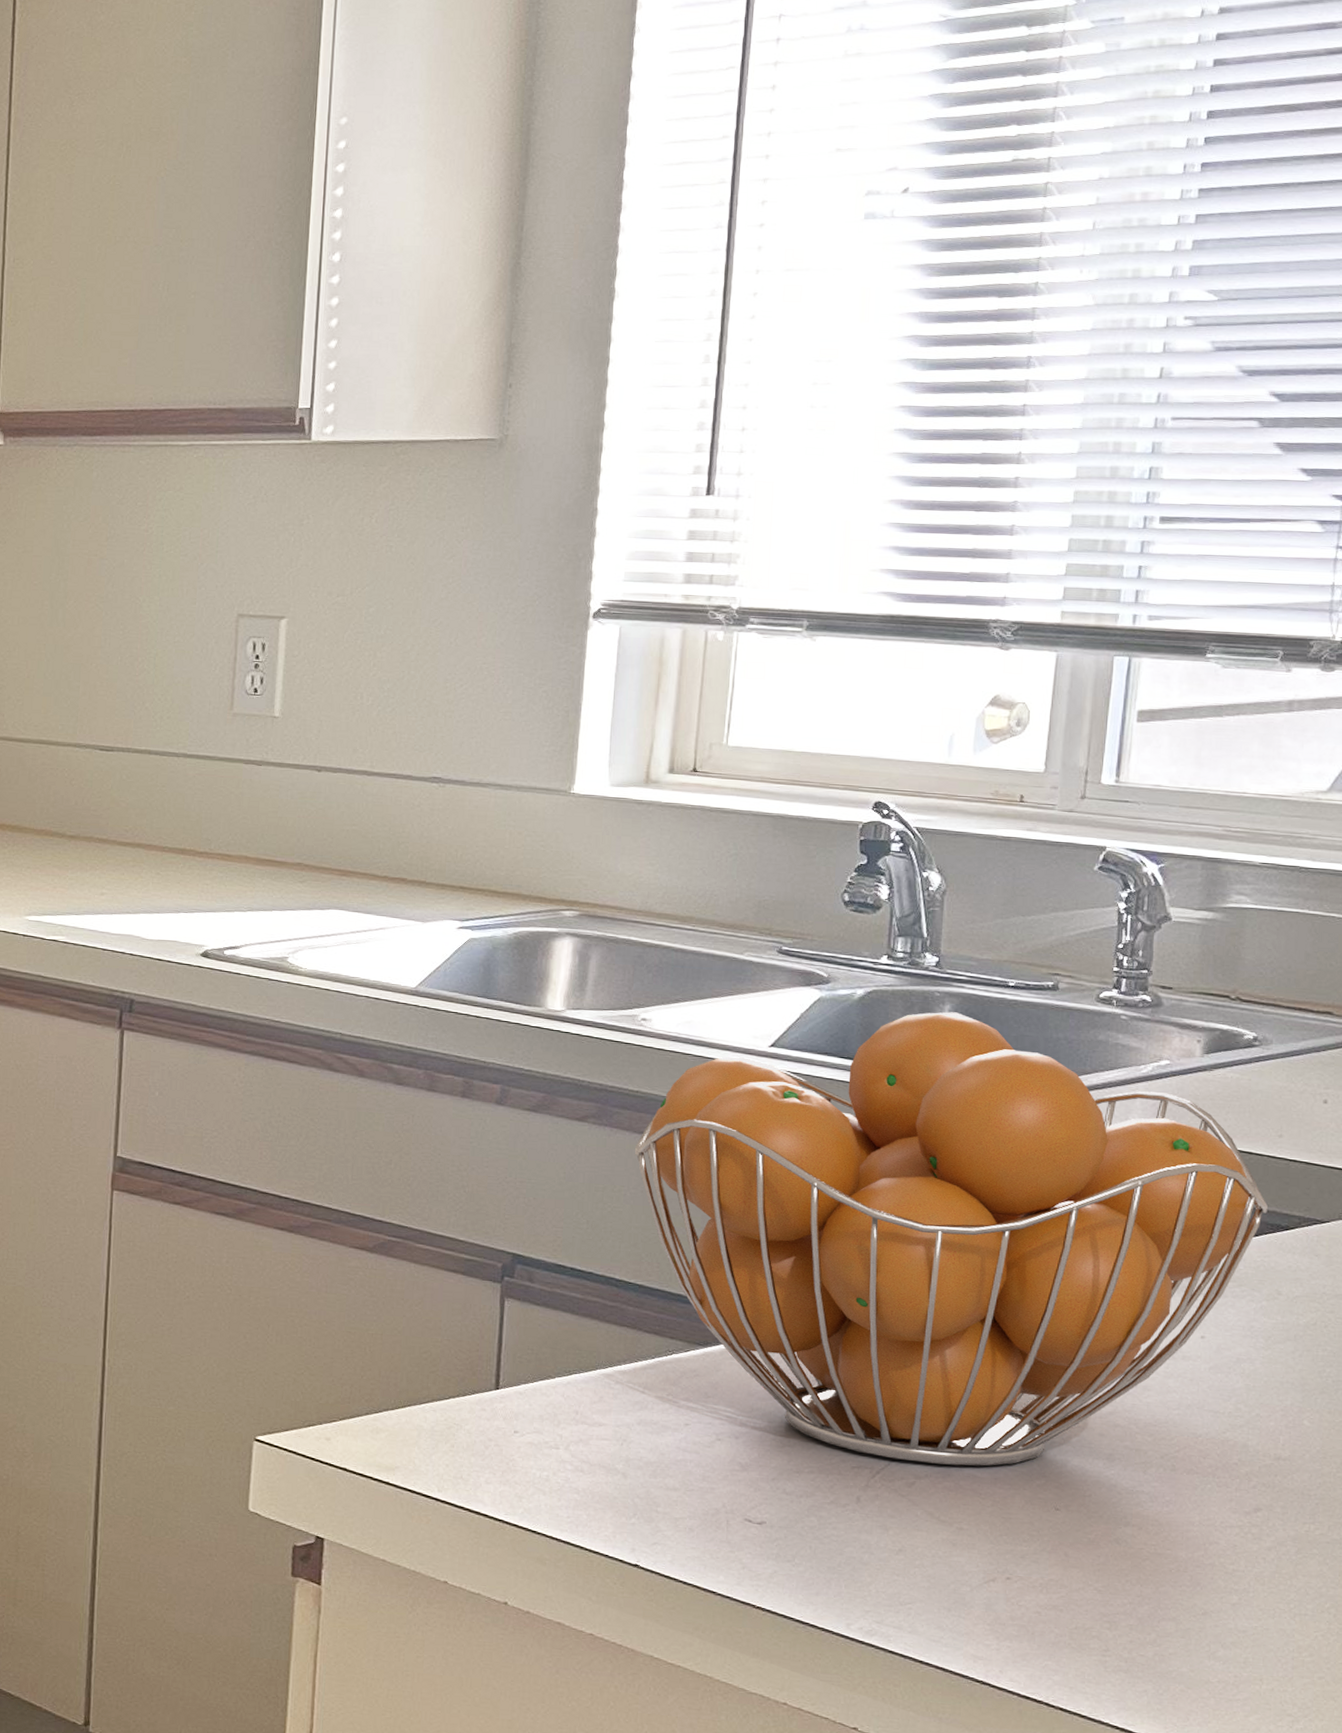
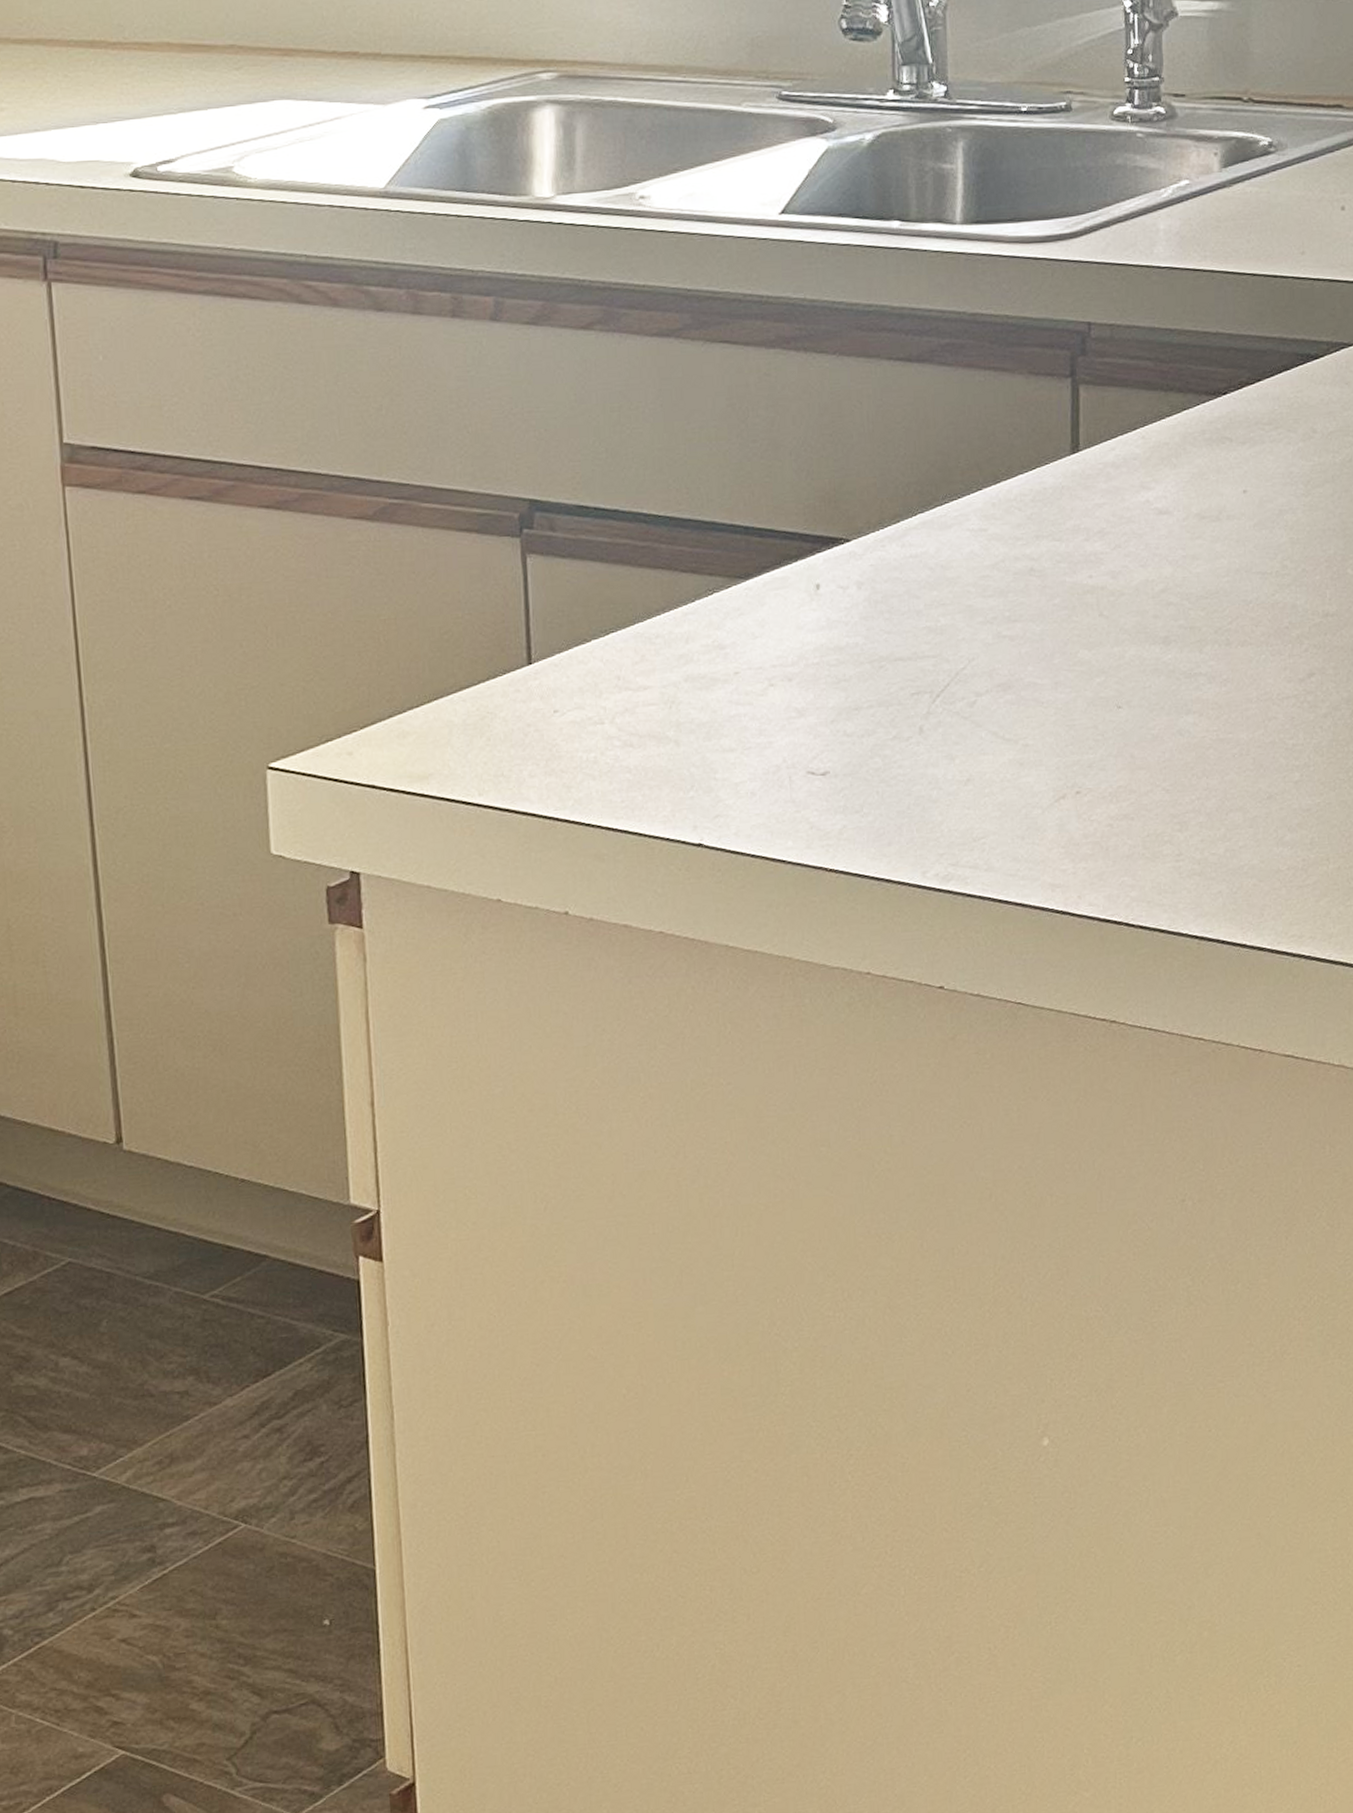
fruit basket: present [635,1012,1268,1466] -> none [649,149,1296,678]

